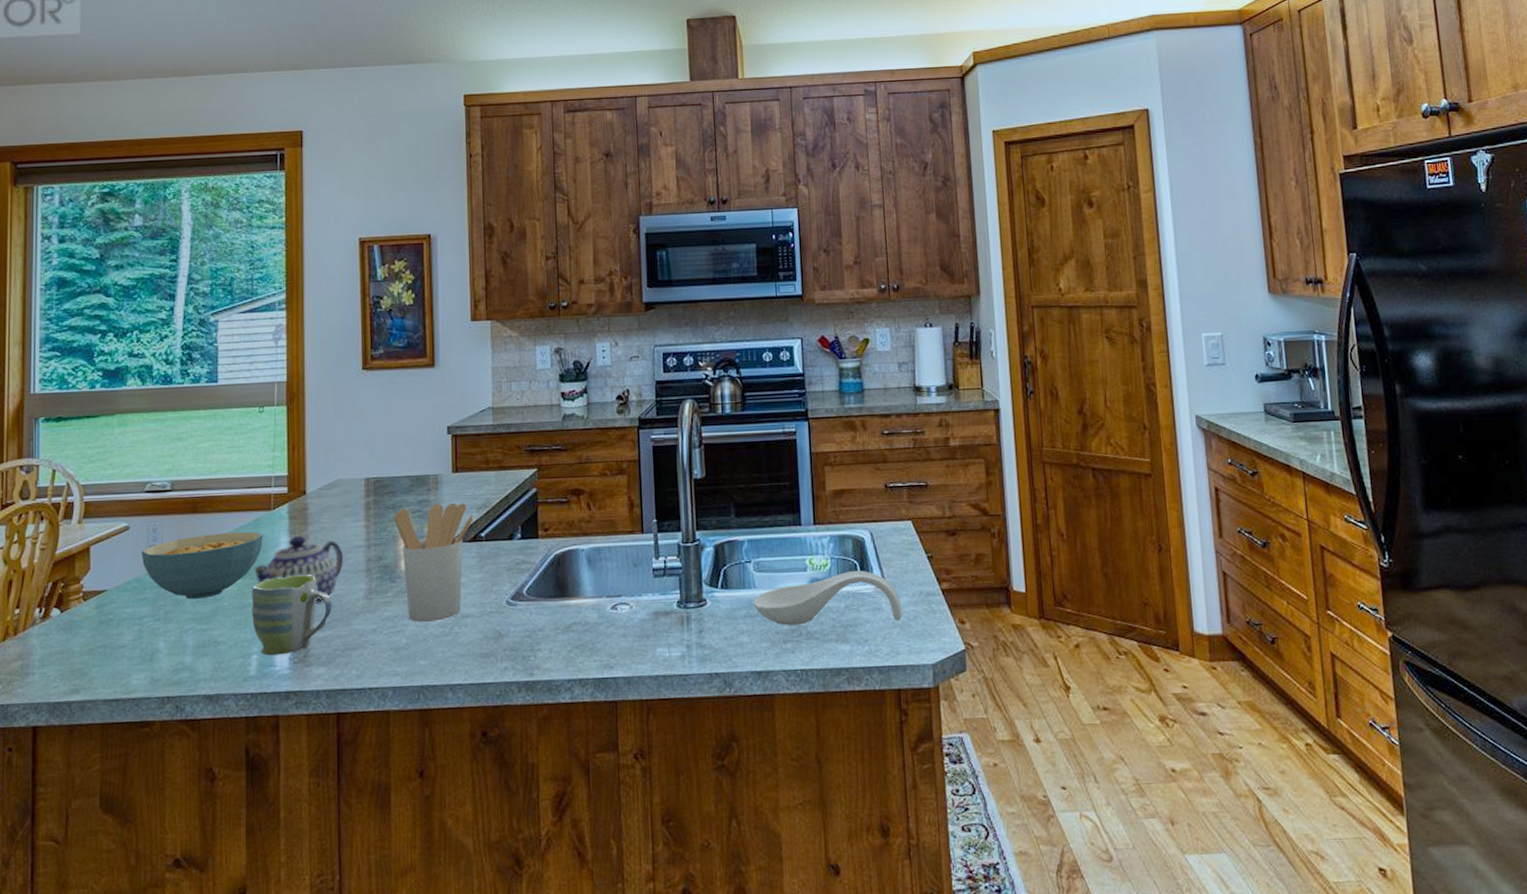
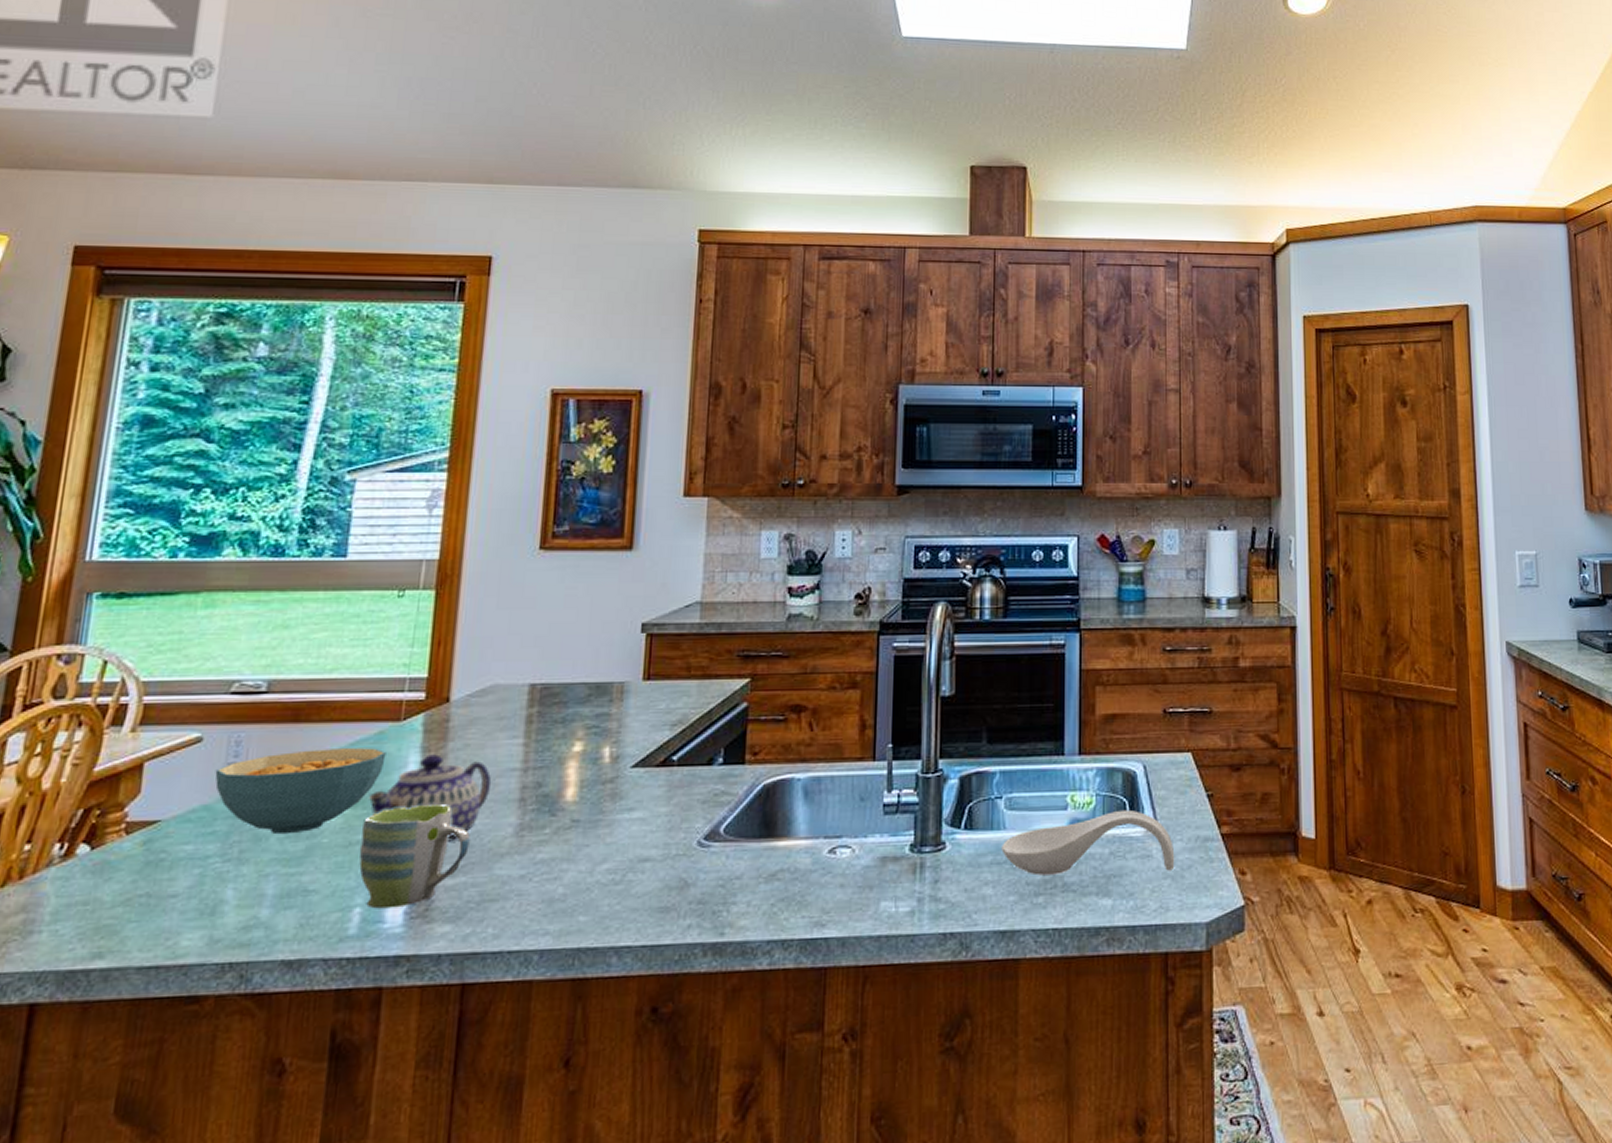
utensil holder: present [394,503,474,622] -> none [562,718,666,867]

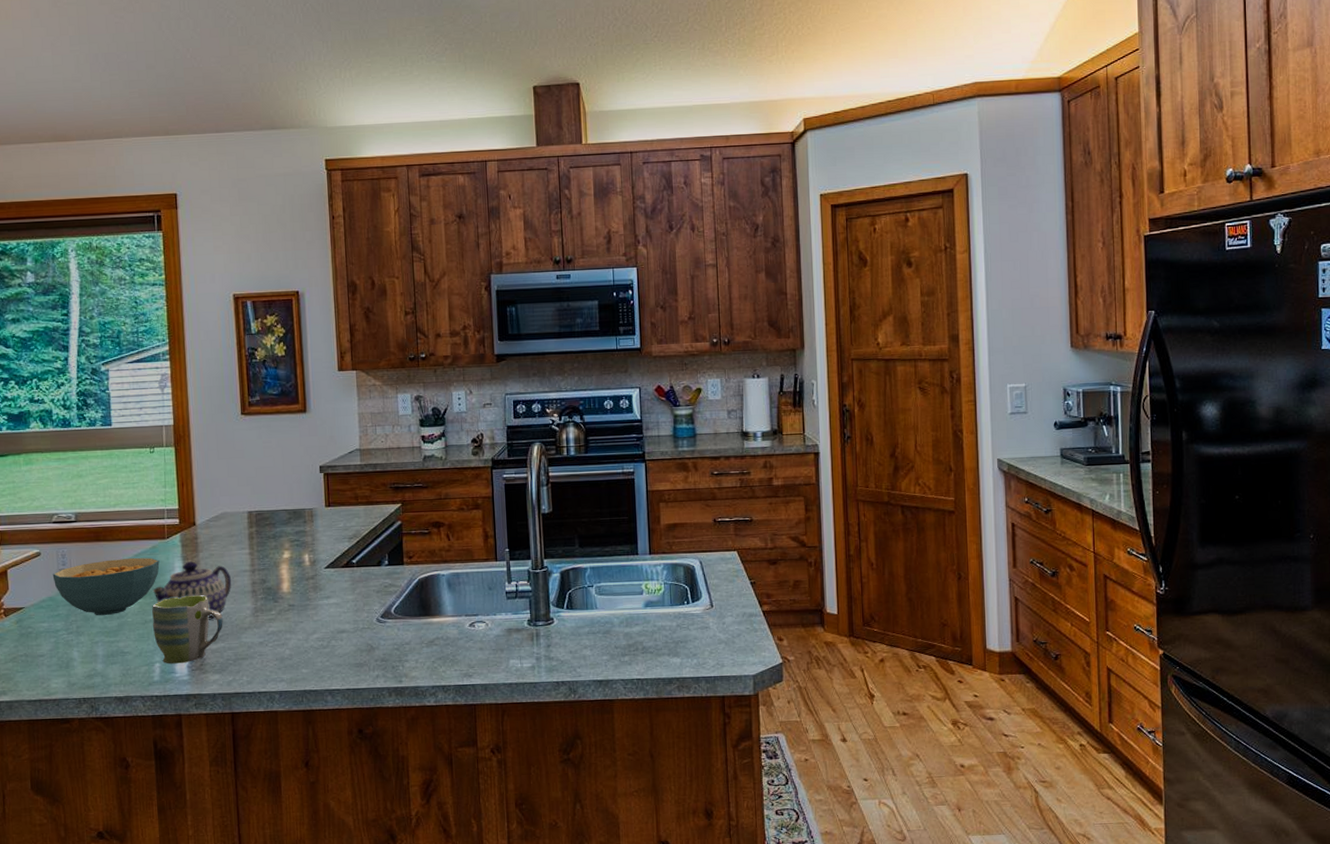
spoon rest: present [1001,809,1175,876] -> none [595,594,727,642]

